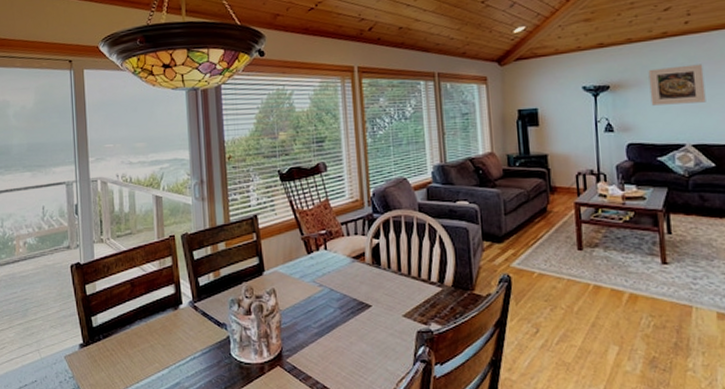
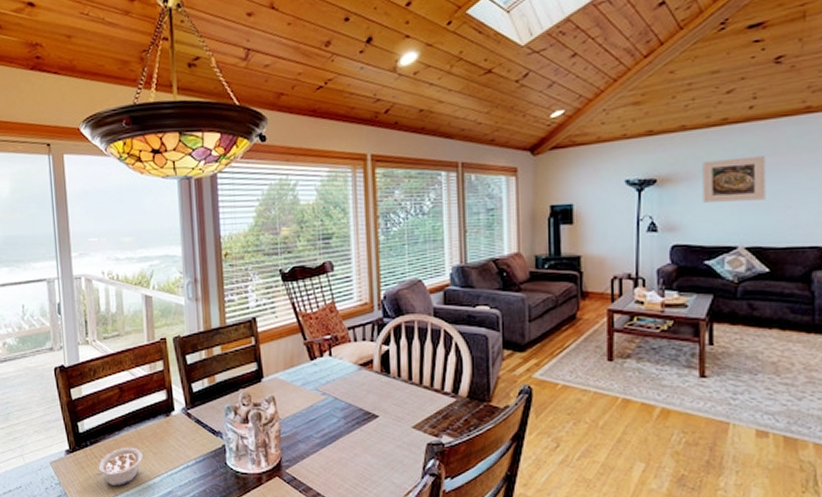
legume: none [108,340,152,378] -> present [96,447,143,486]

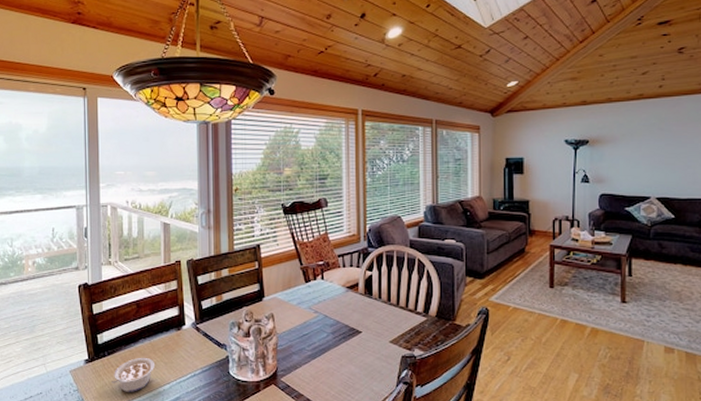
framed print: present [702,155,766,203] -> none [624,125,672,161]

